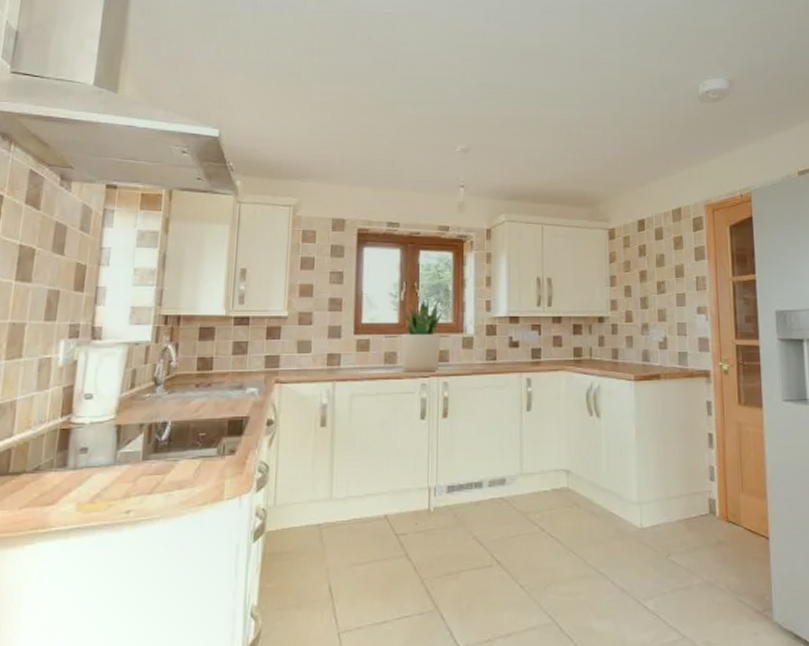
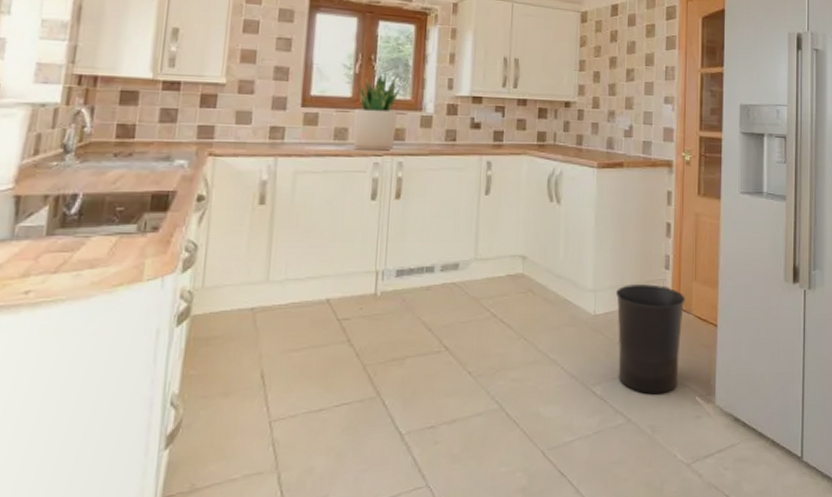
waste bin: none [662,496,733,610] -> present [616,284,685,395]

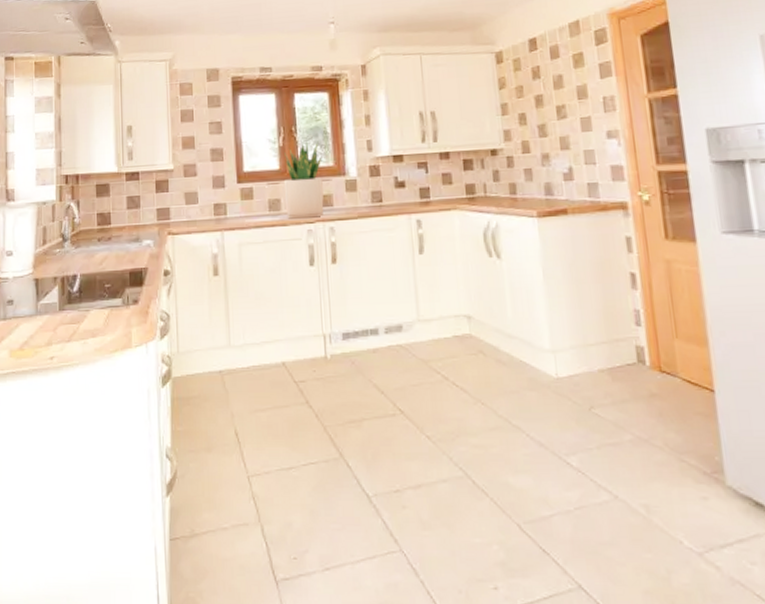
waste bin: present [616,284,685,395] -> none [579,343,672,469]

